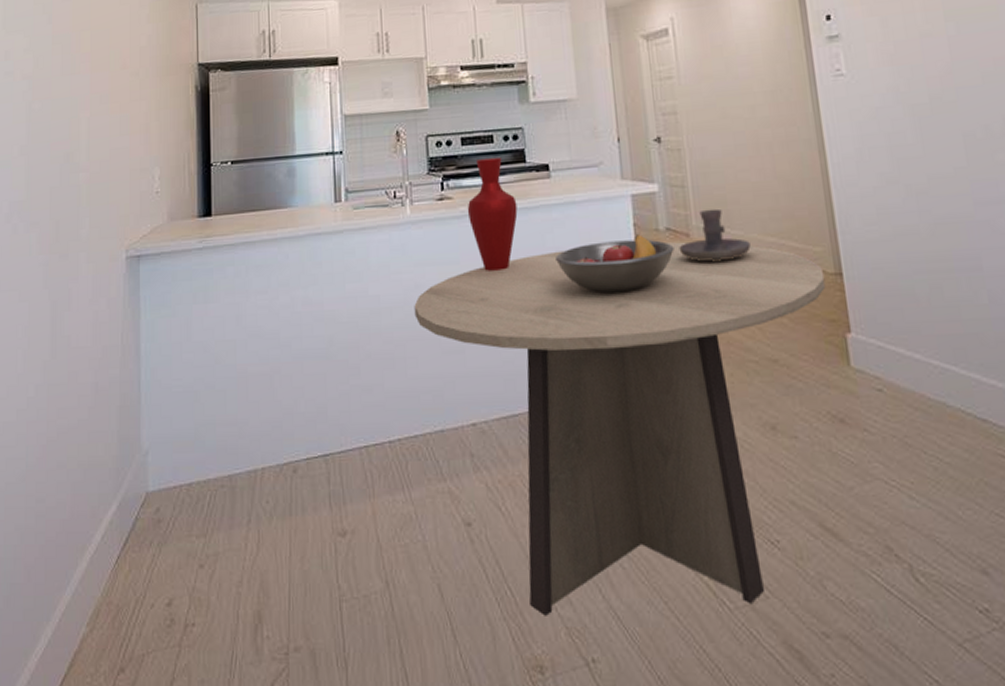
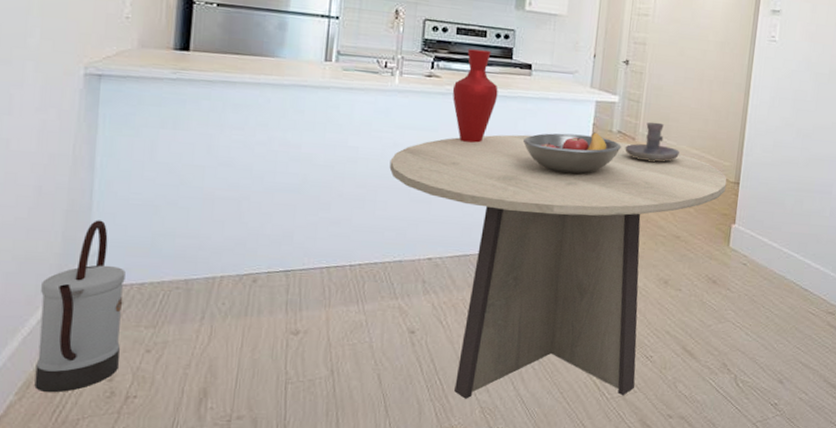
watering can: none [103,414,175,622] -> present [34,220,126,393]

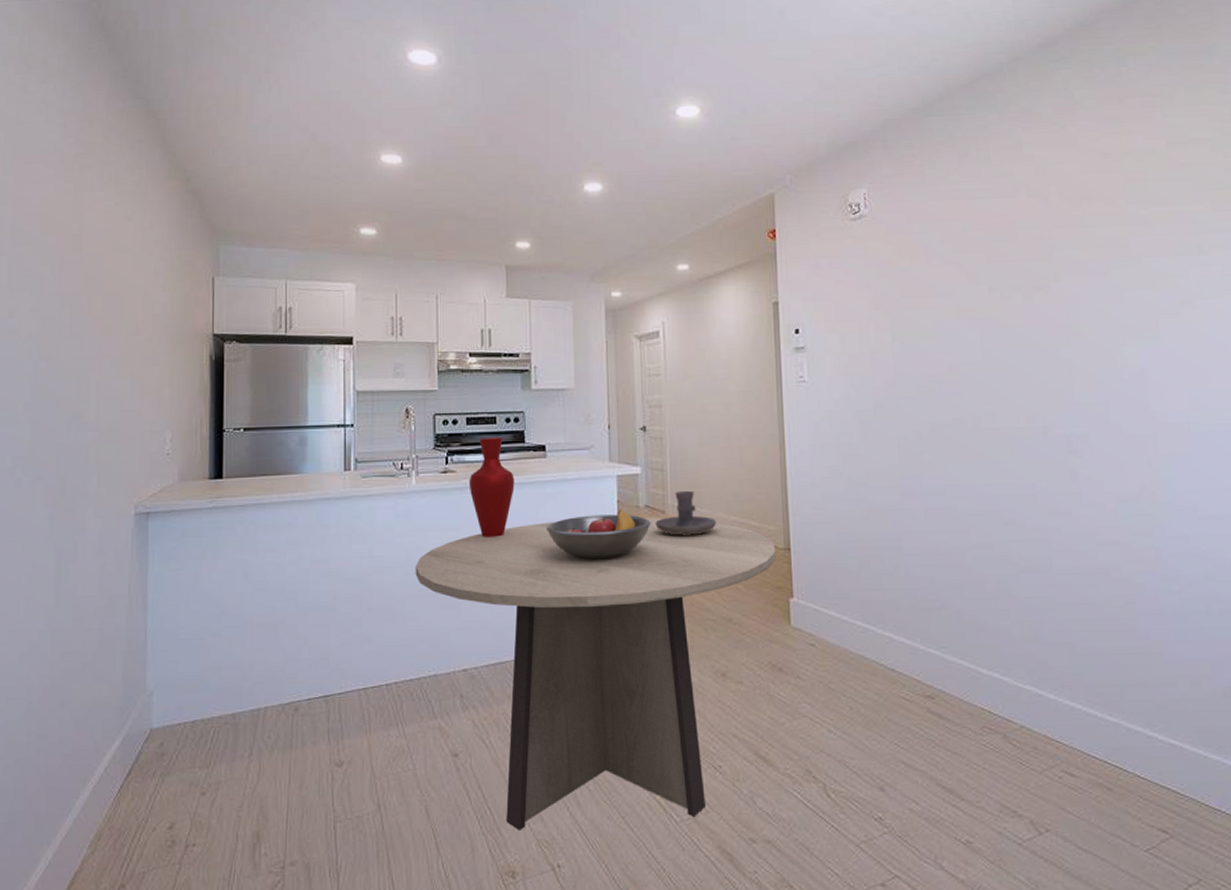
watering can: present [34,220,126,393] -> none [104,658,179,845]

